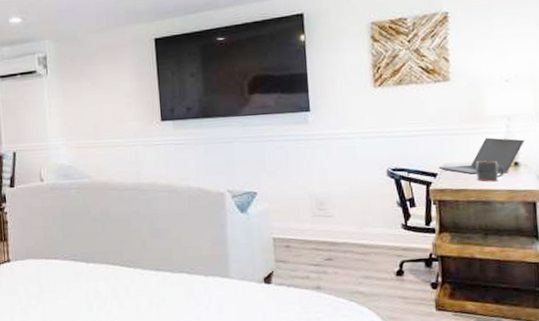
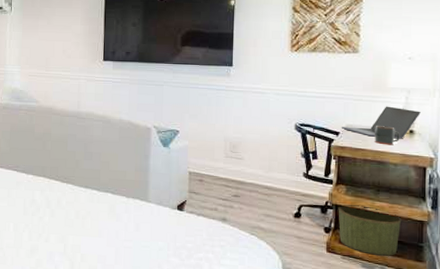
basket: none [444,253,515,307] -> present [338,205,402,256]

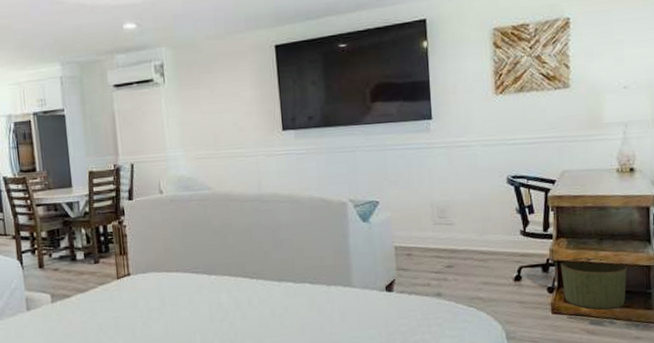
laptop: present [341,106,421,139] -> none [557,144,640,181]
mug: present [375,126,400,145] -> none [593,166,620,188]

